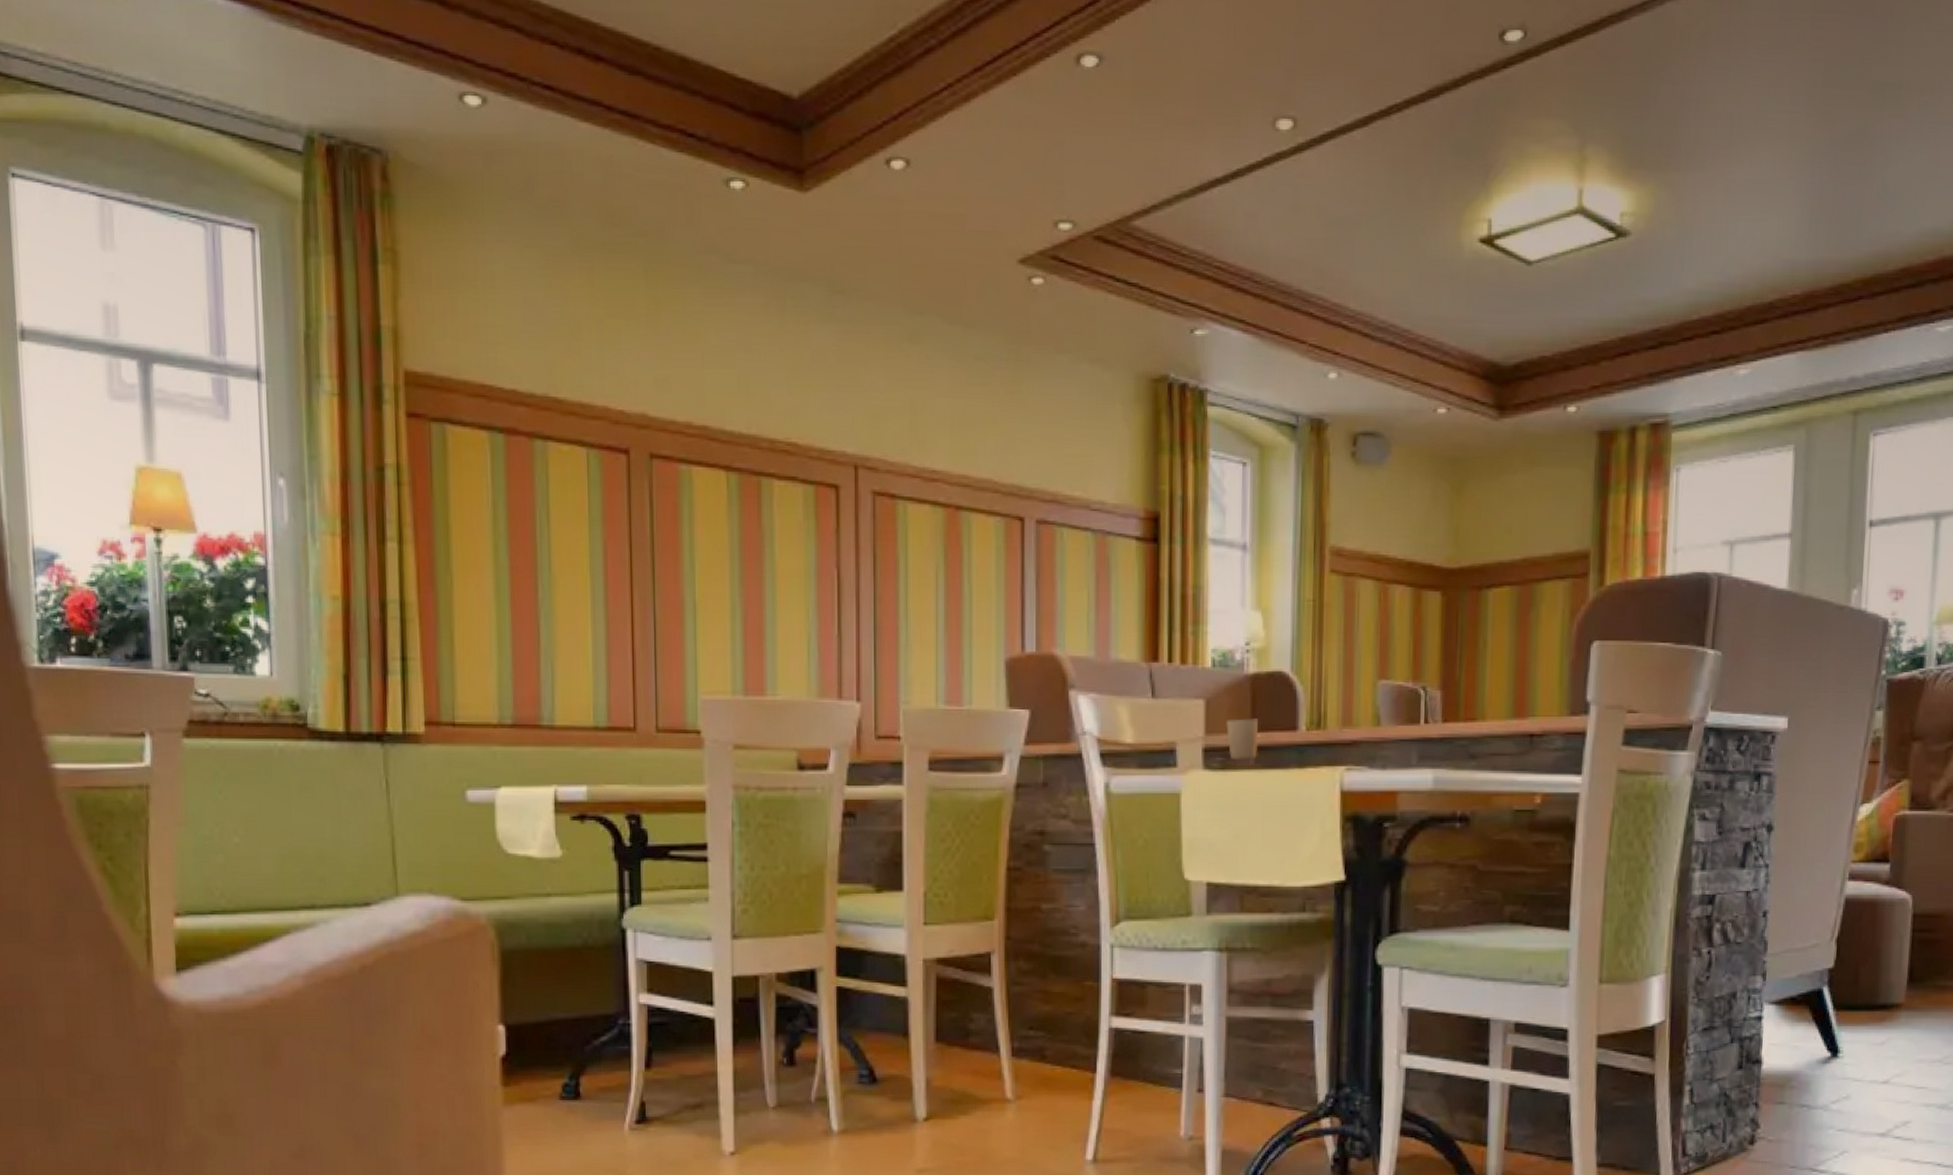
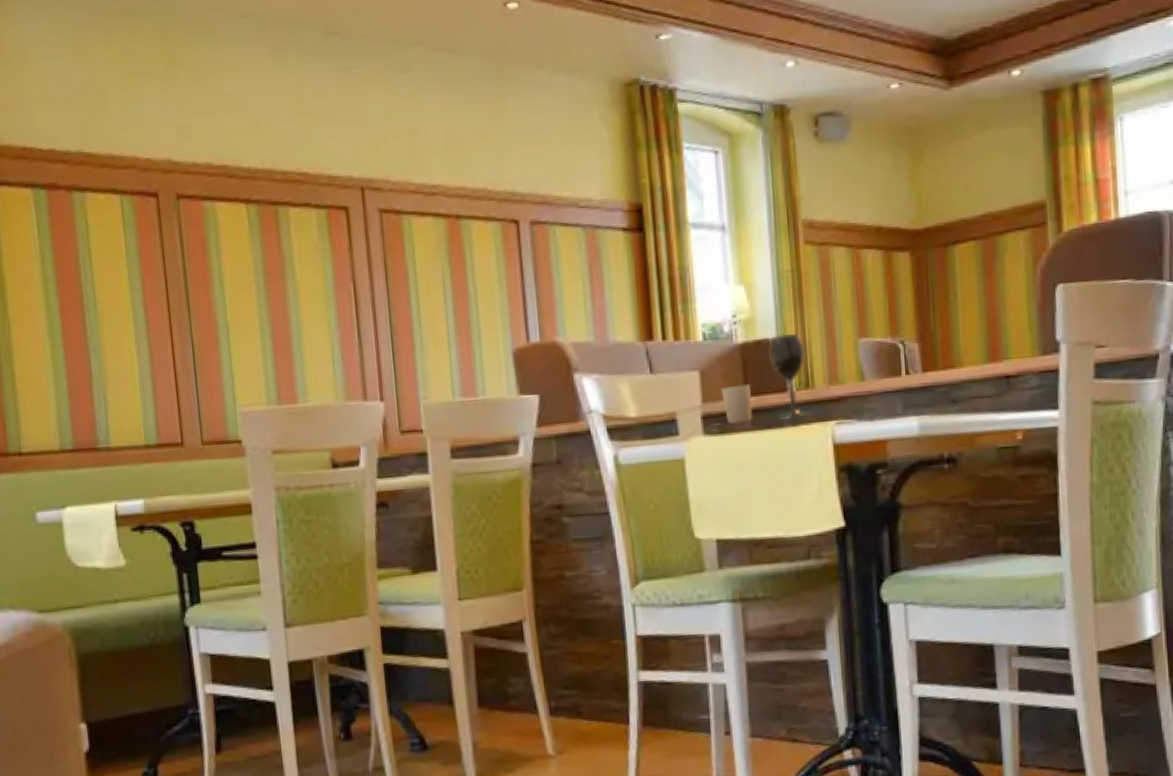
wine glass: none [1280,668,1320,761] -> present [768,333,811,420]

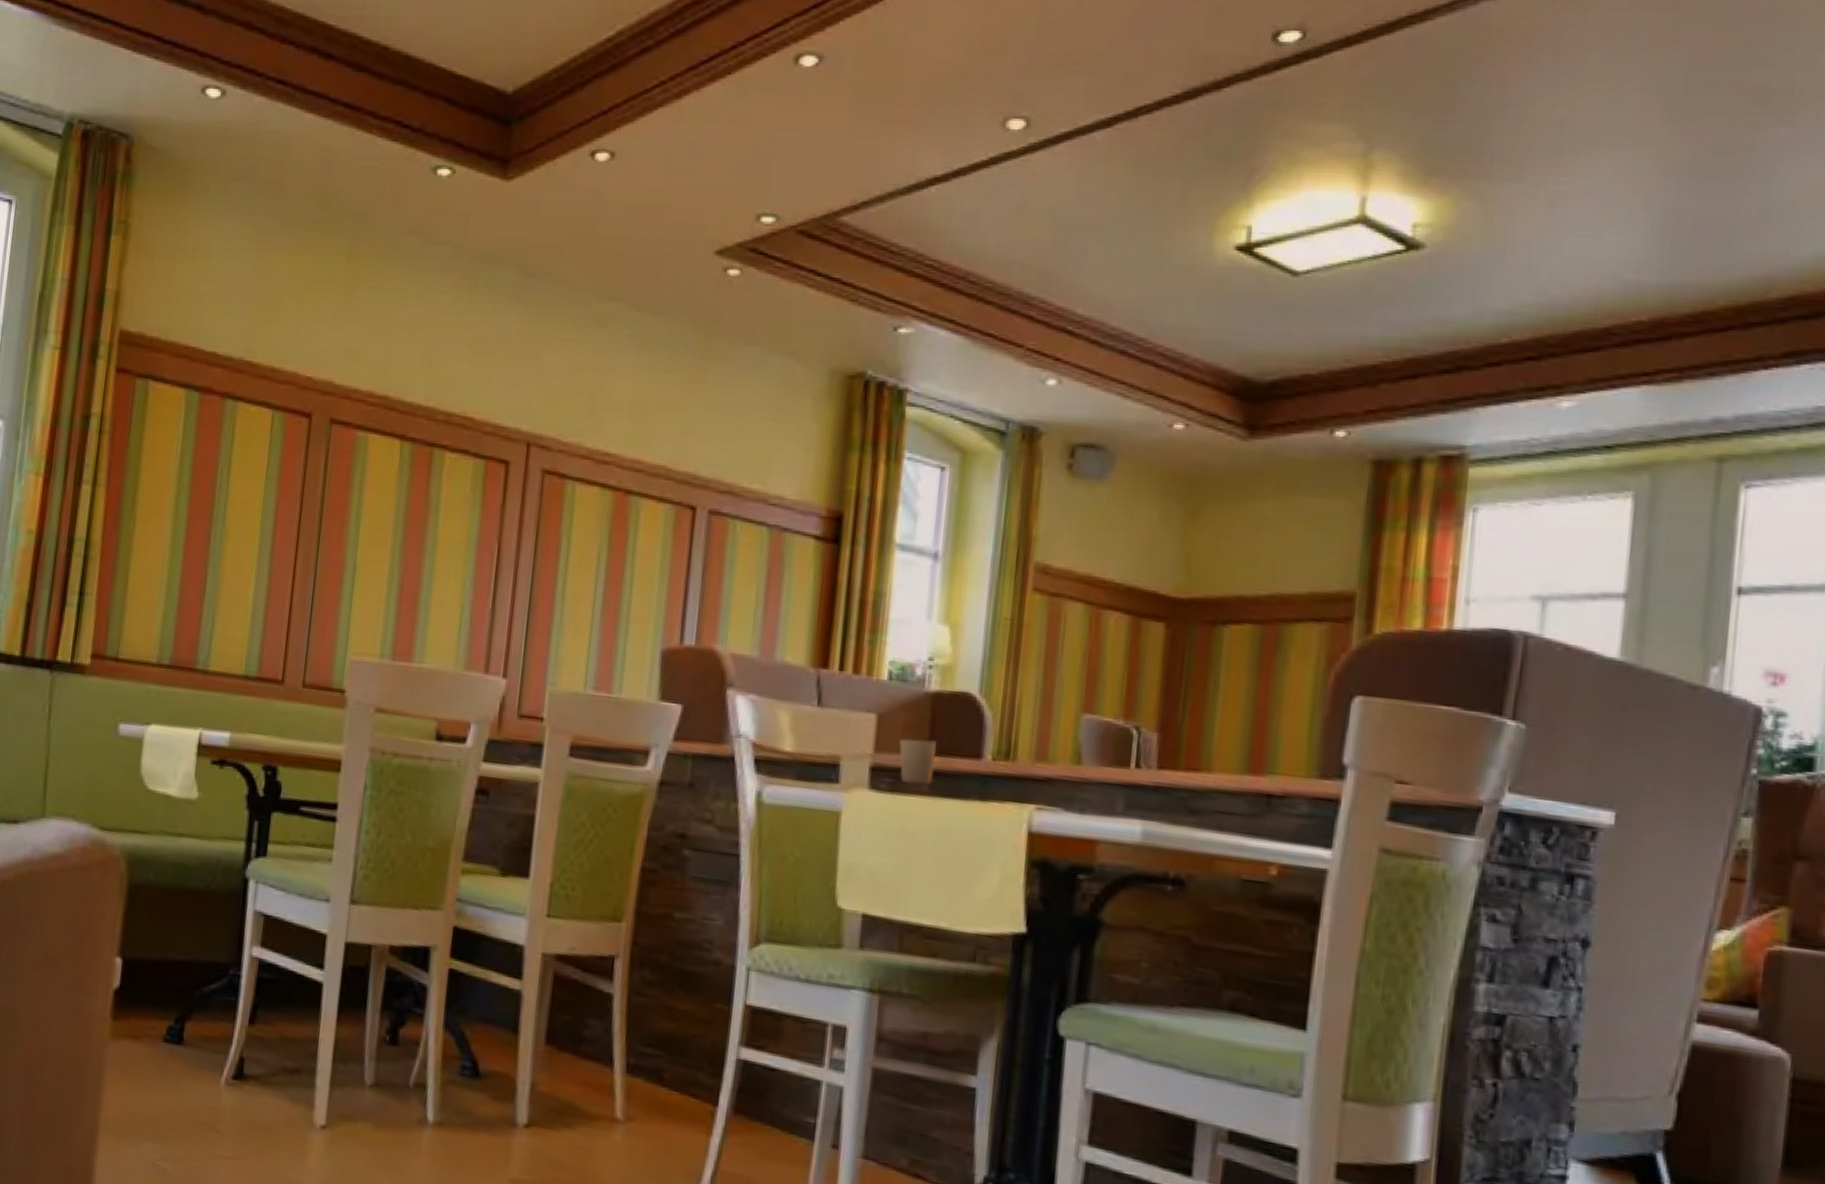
wine glass: present [768,333,811,420] -> none [964,690,1012,794]

